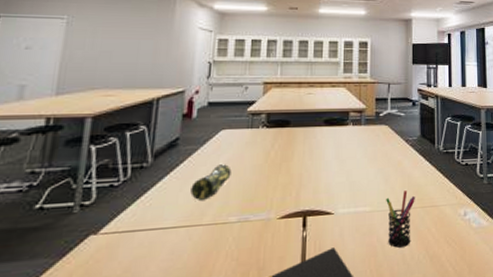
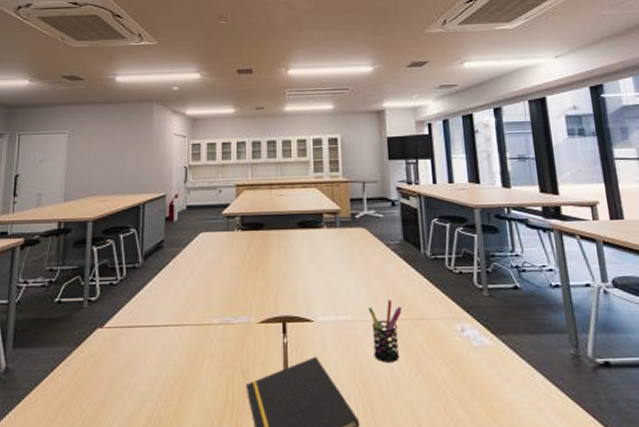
pencil case: present [190,163,232,200] -> none [177,265,212,301]

